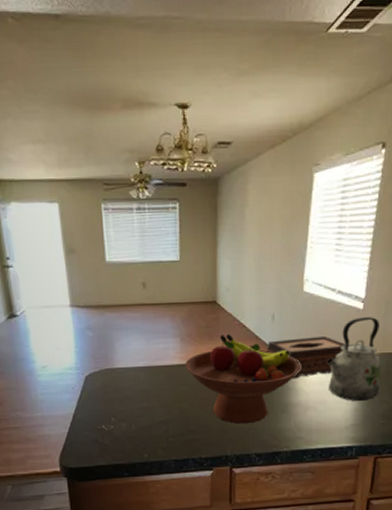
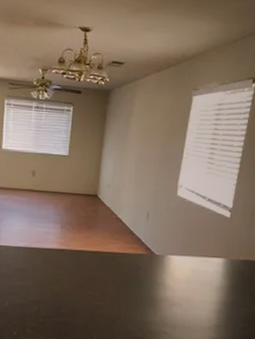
fruit bowl: present [185,333,302,424] -> none [62,225,171,313]
tissue box: present [267,335,346,379] -> none [140,236,213,275]
kettle: present [326,317,380,401] -> none [194,225,244,303]

